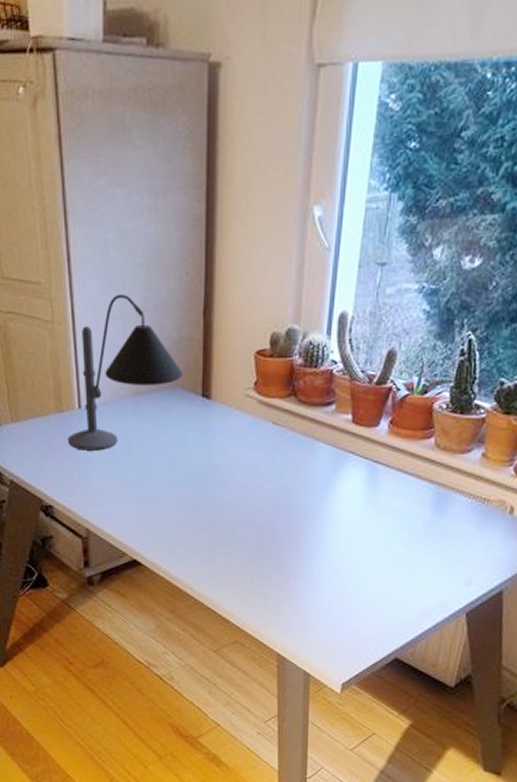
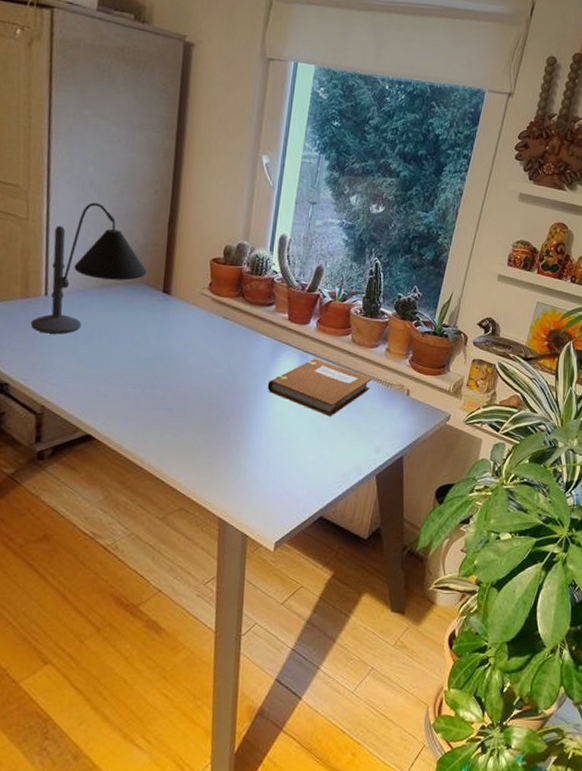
notebook: none [328,469,462,542] -> present [267,358,372,417]

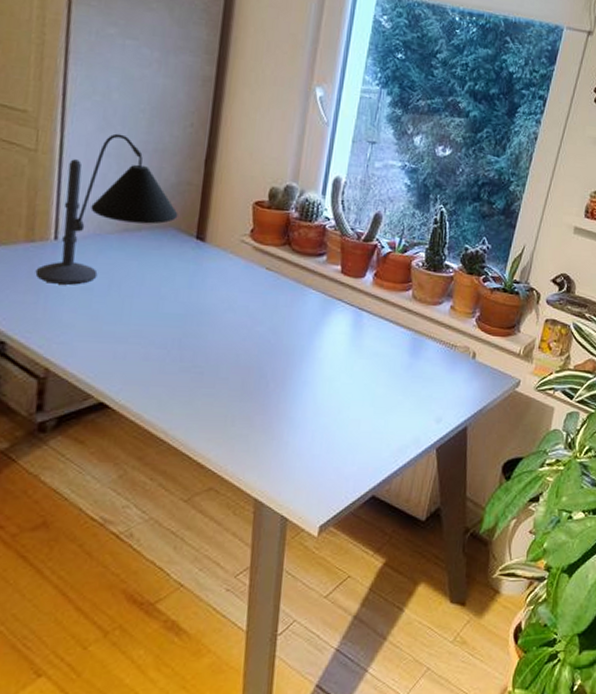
notebook: present [267,358,372,417] -> none [314,316,434,383]

